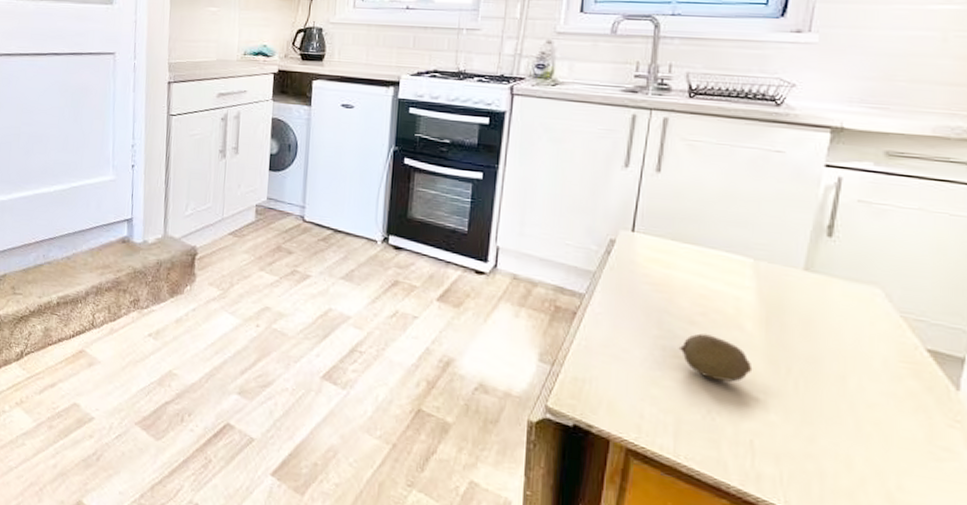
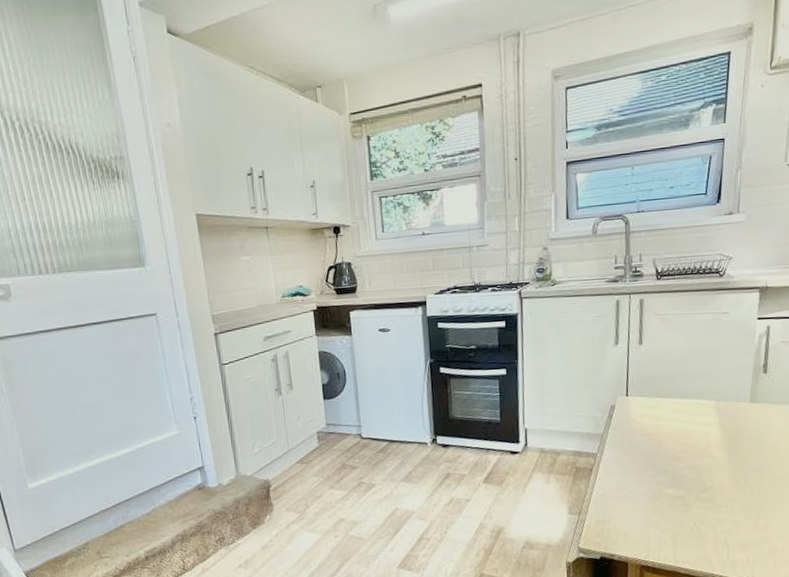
fruit: present [678,333,753,382] -> none [669,465,722,499]

